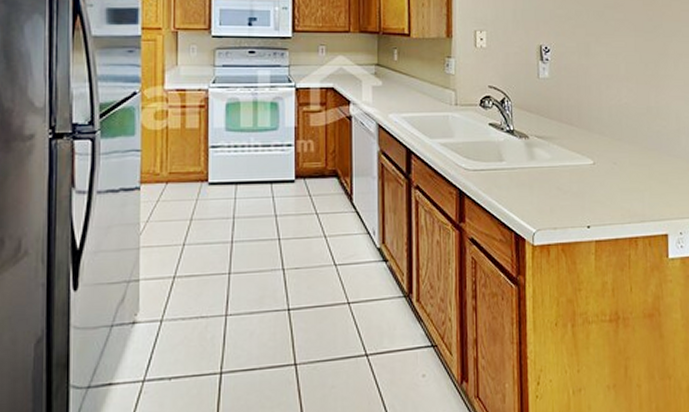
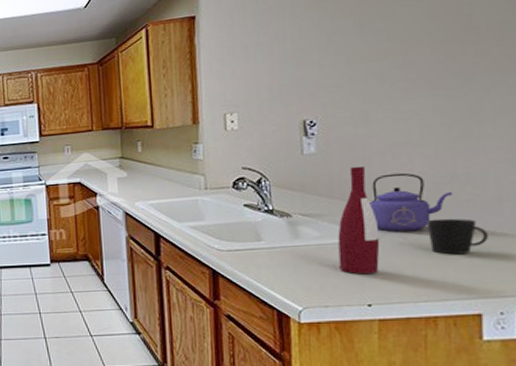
wine bottle: none [565,93,597,197] -> present [338,166,380,275]
kettle: none [589,102,648,157] -> present [369,172,453,232]
cup: none [631,146,671,180] -> present [428,218,488,255]

